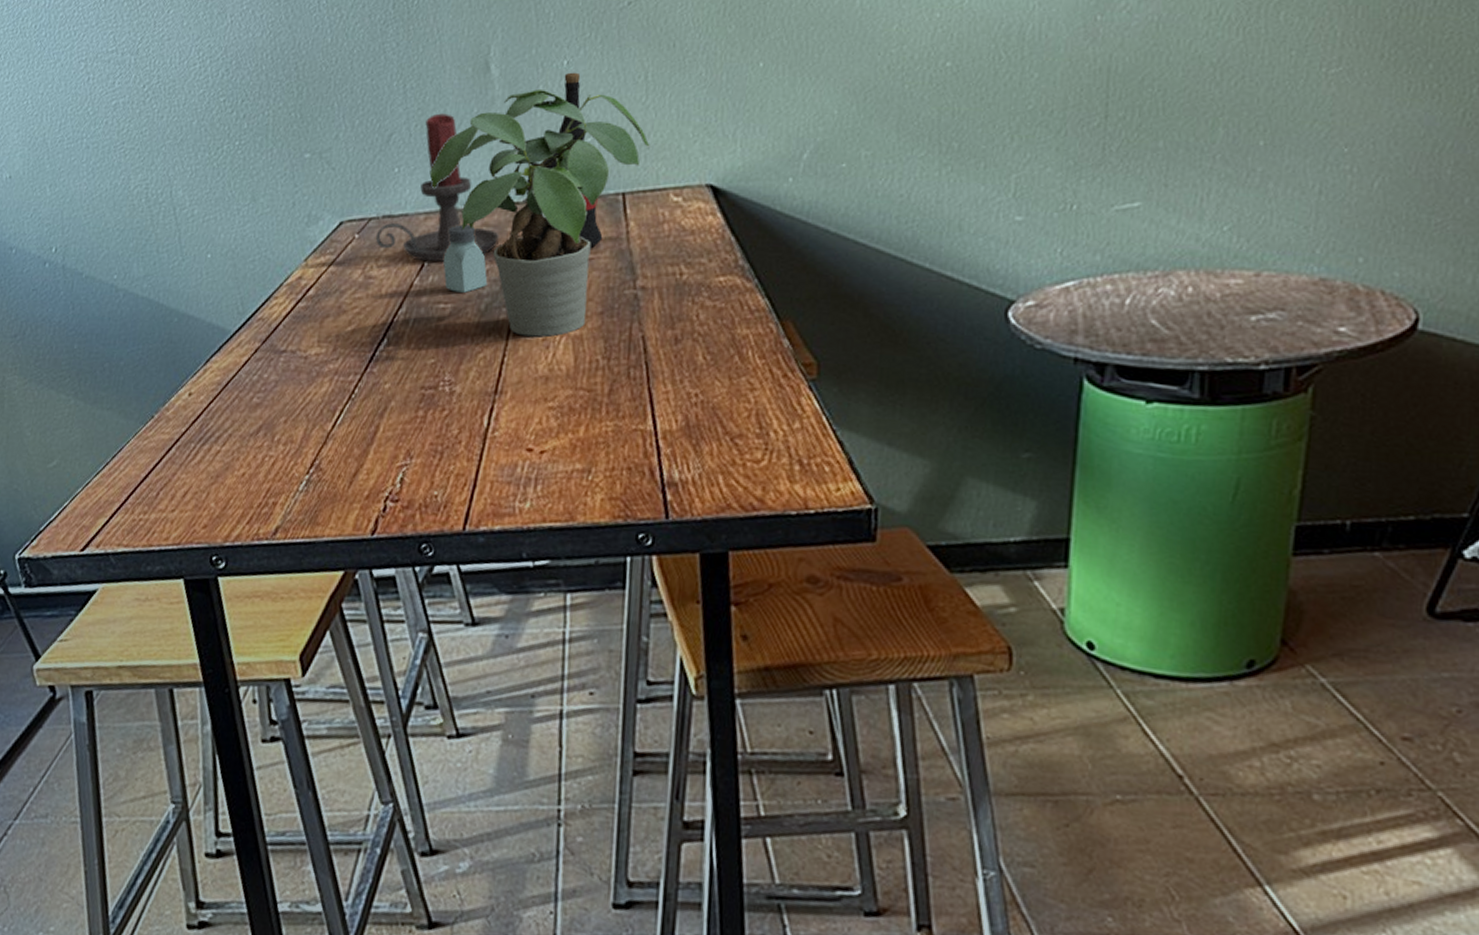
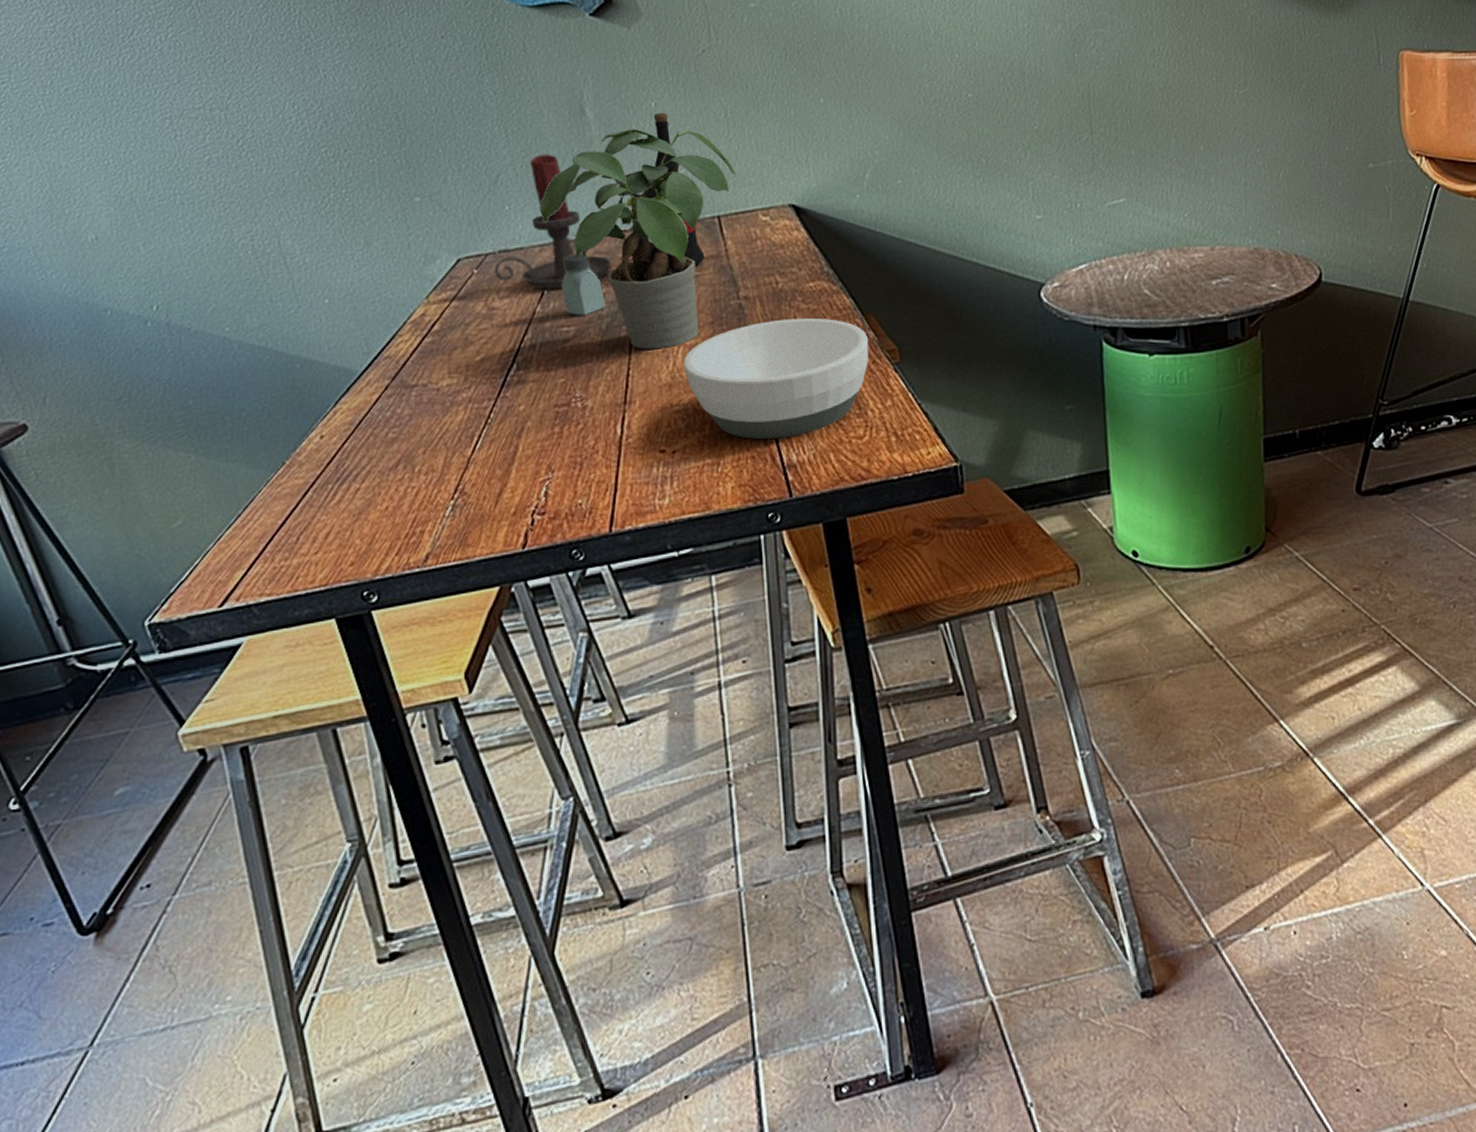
bowl: none [563,316,781,452] -> present [683,317,868,439]

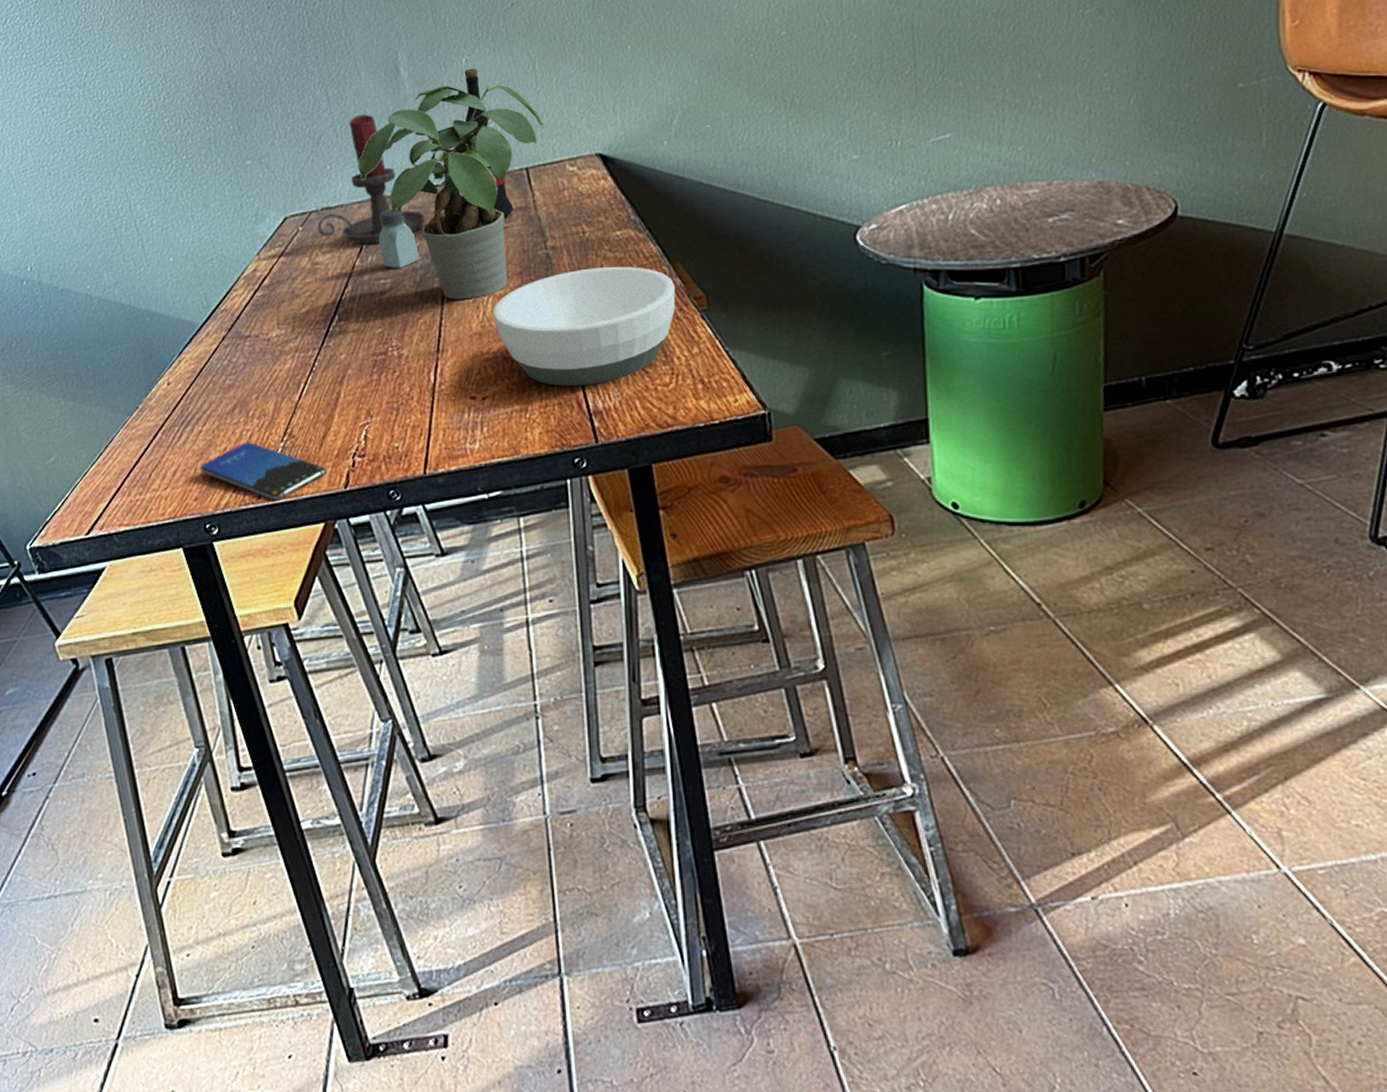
smartphone: none [357,500,503,564] -> present [200,442,327,501]

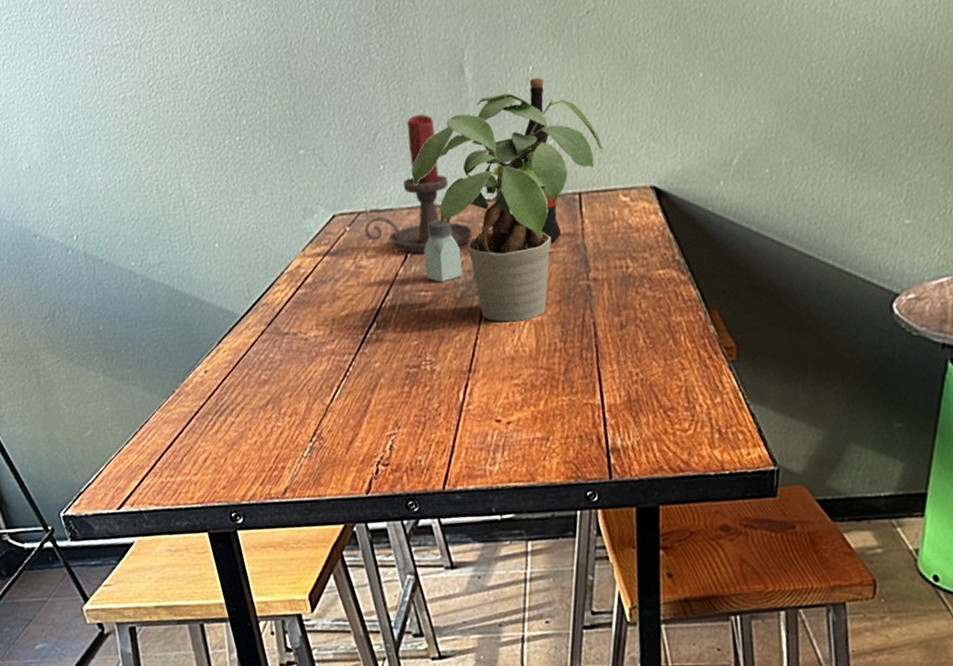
smartphone: present [200,442,327,501] -> none [230,438,352,499]
bowl: present [492,266,675,386] -> none [527,304,708,422]

